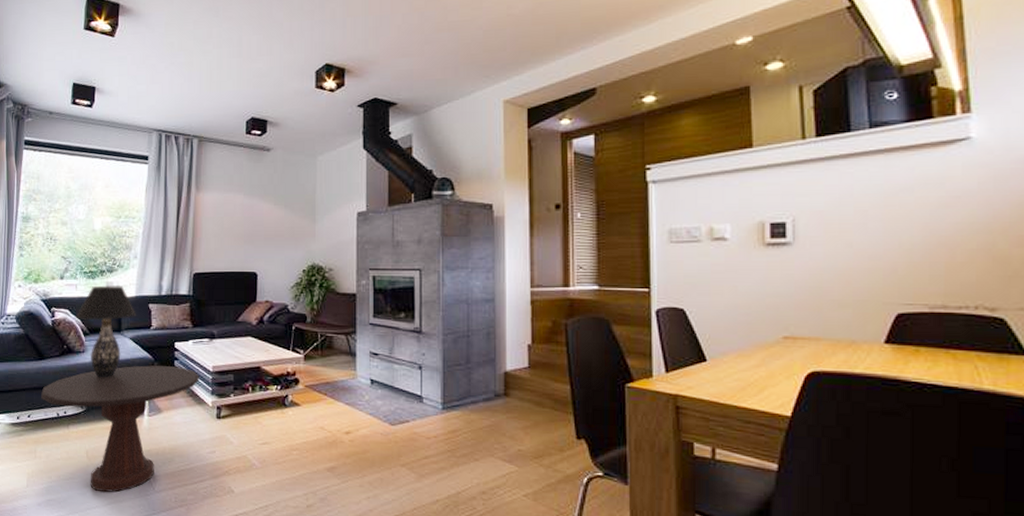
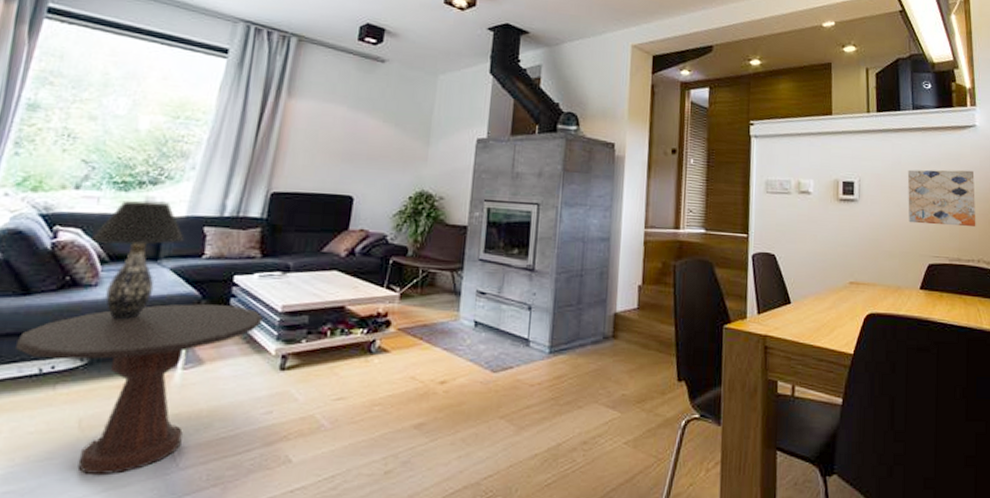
wall art: none [863,195,972,266] -> present [907,169,976,227]

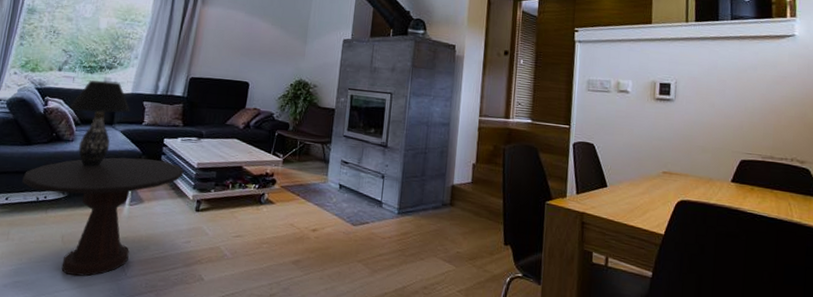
wall art: present [907,169,976,227] -> none [722,74,792,128]

